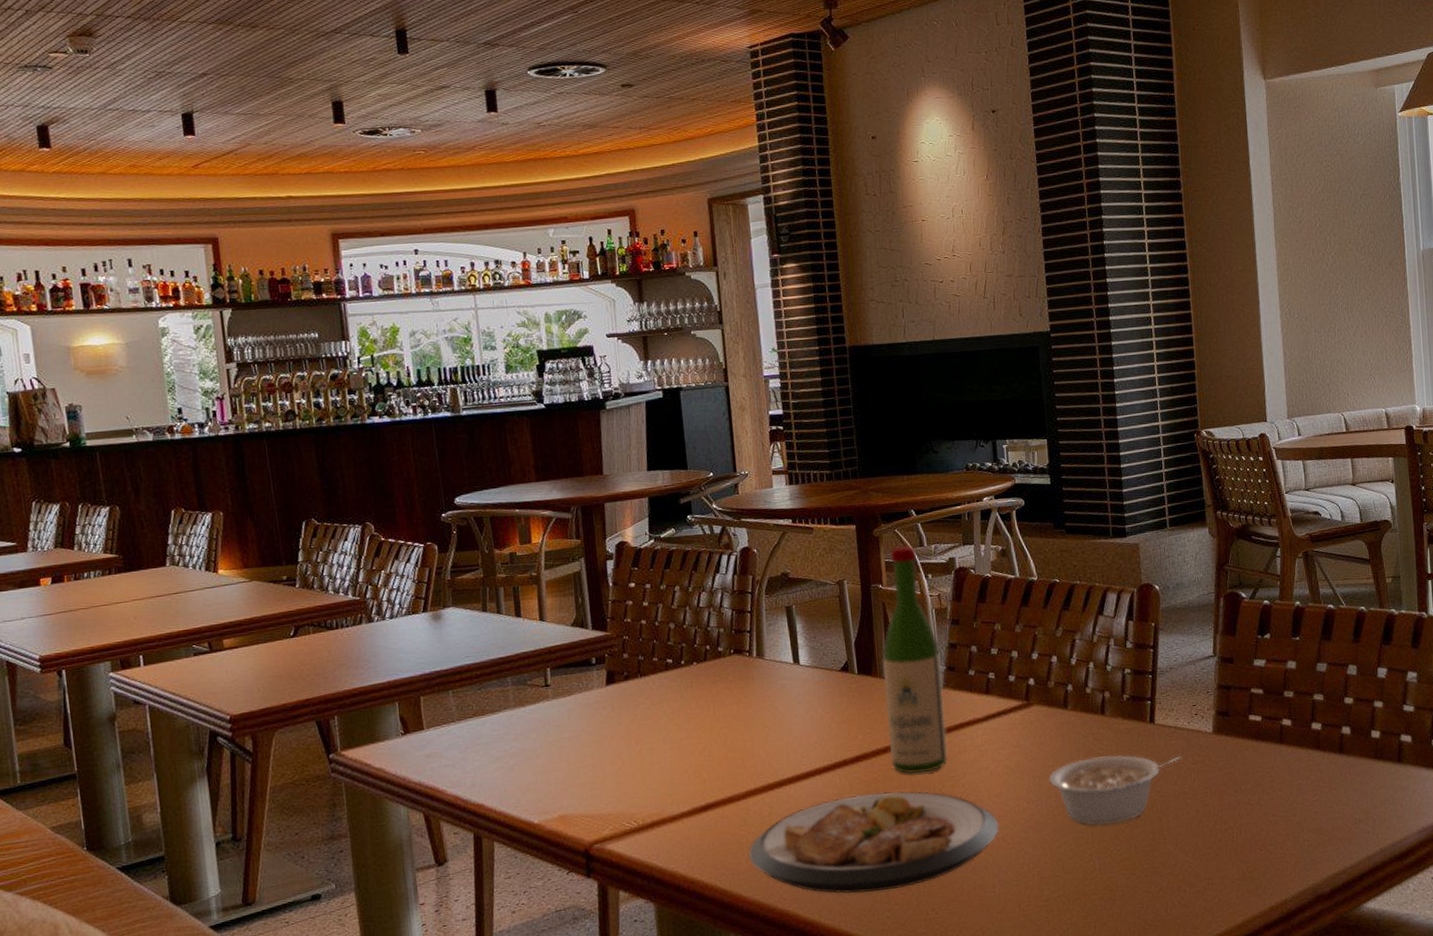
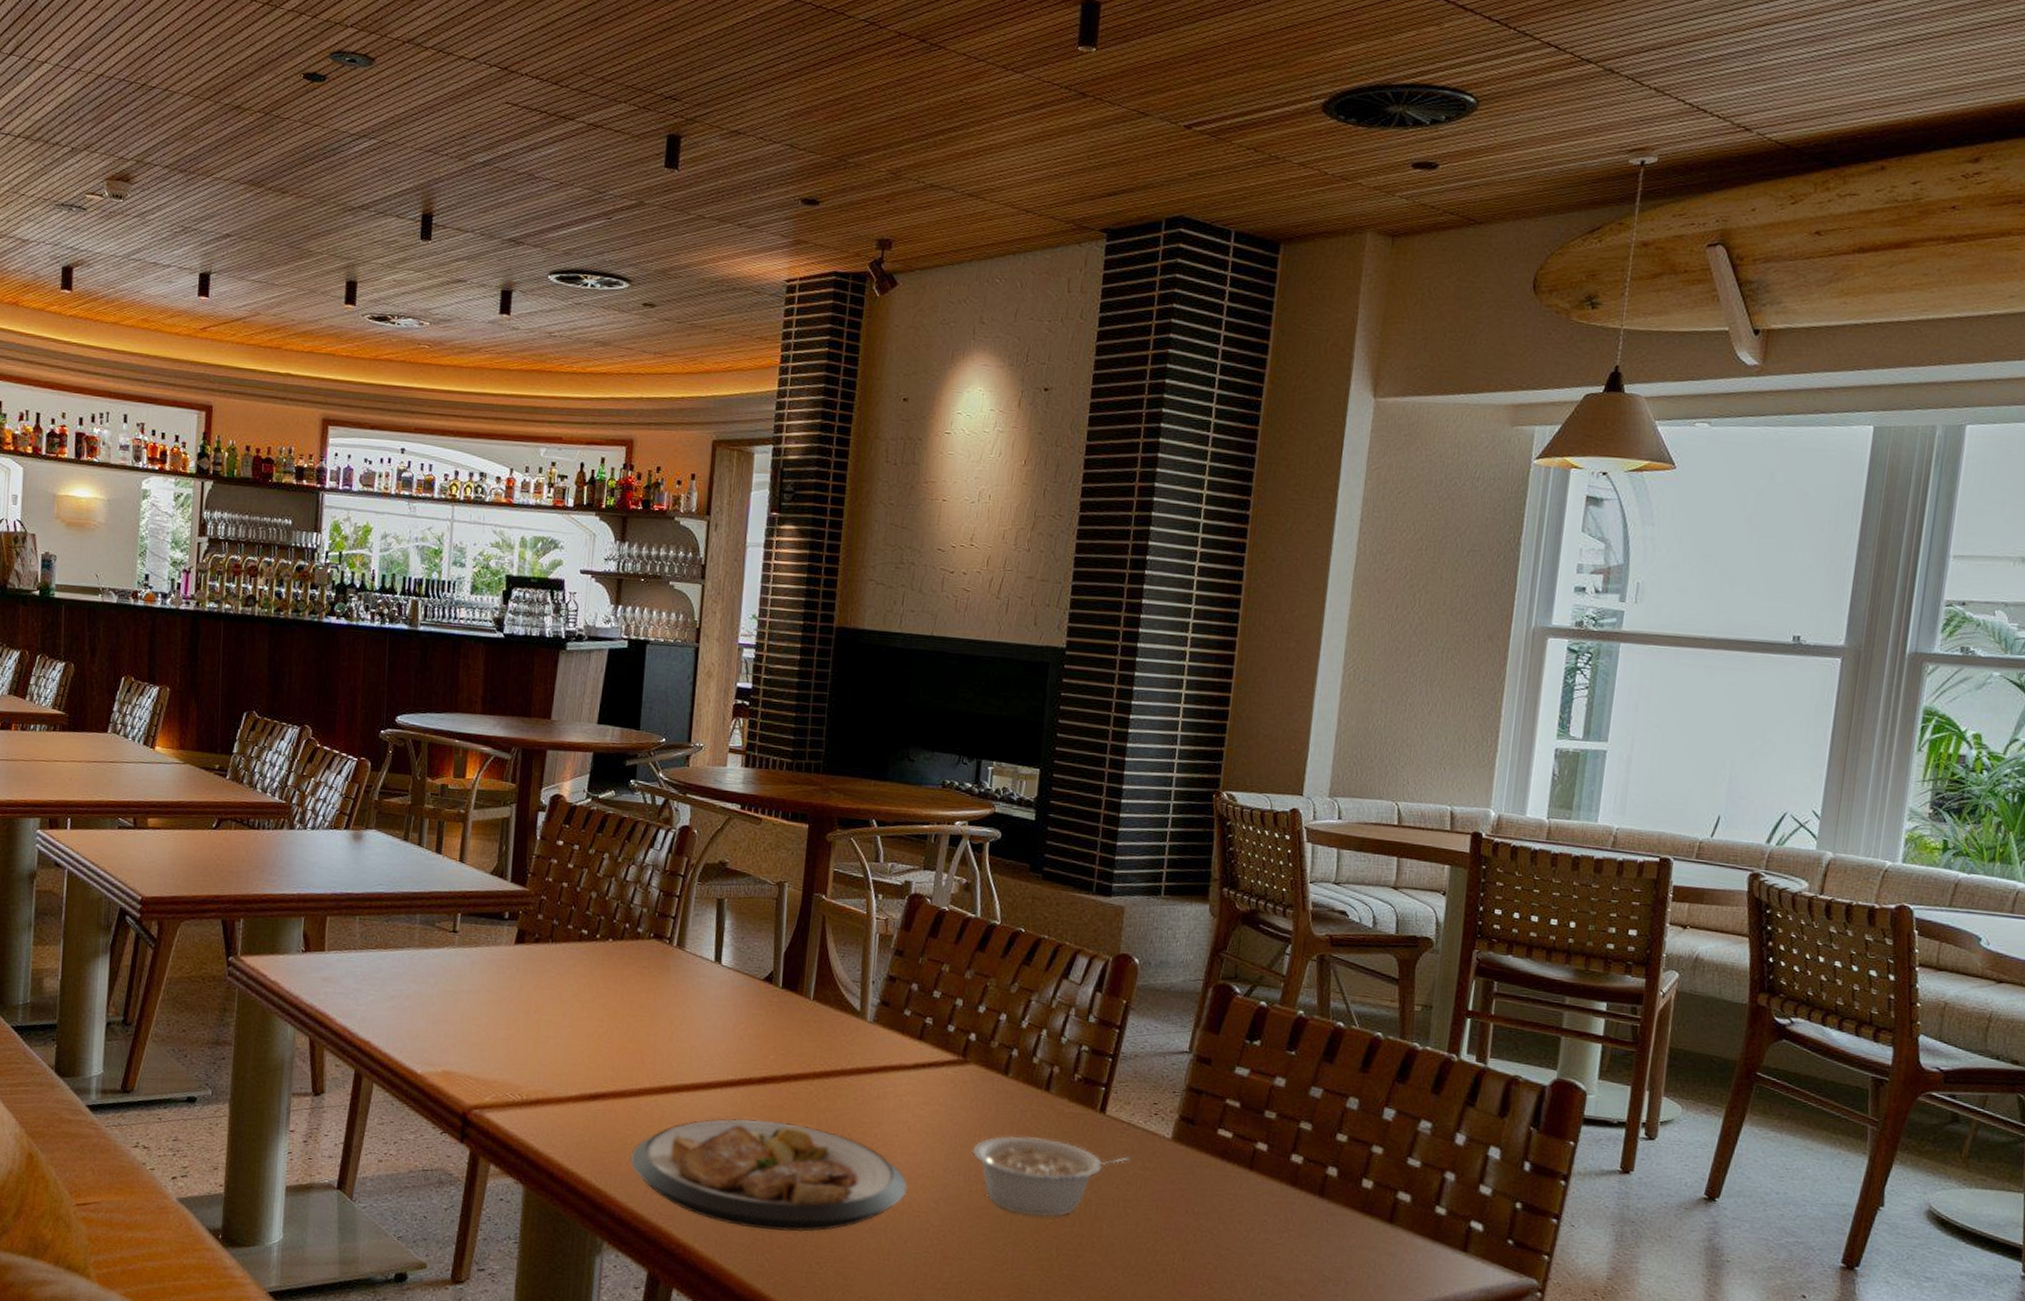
wine bottle: present [882,545,948,775] -> none [800,857,877,1113]

